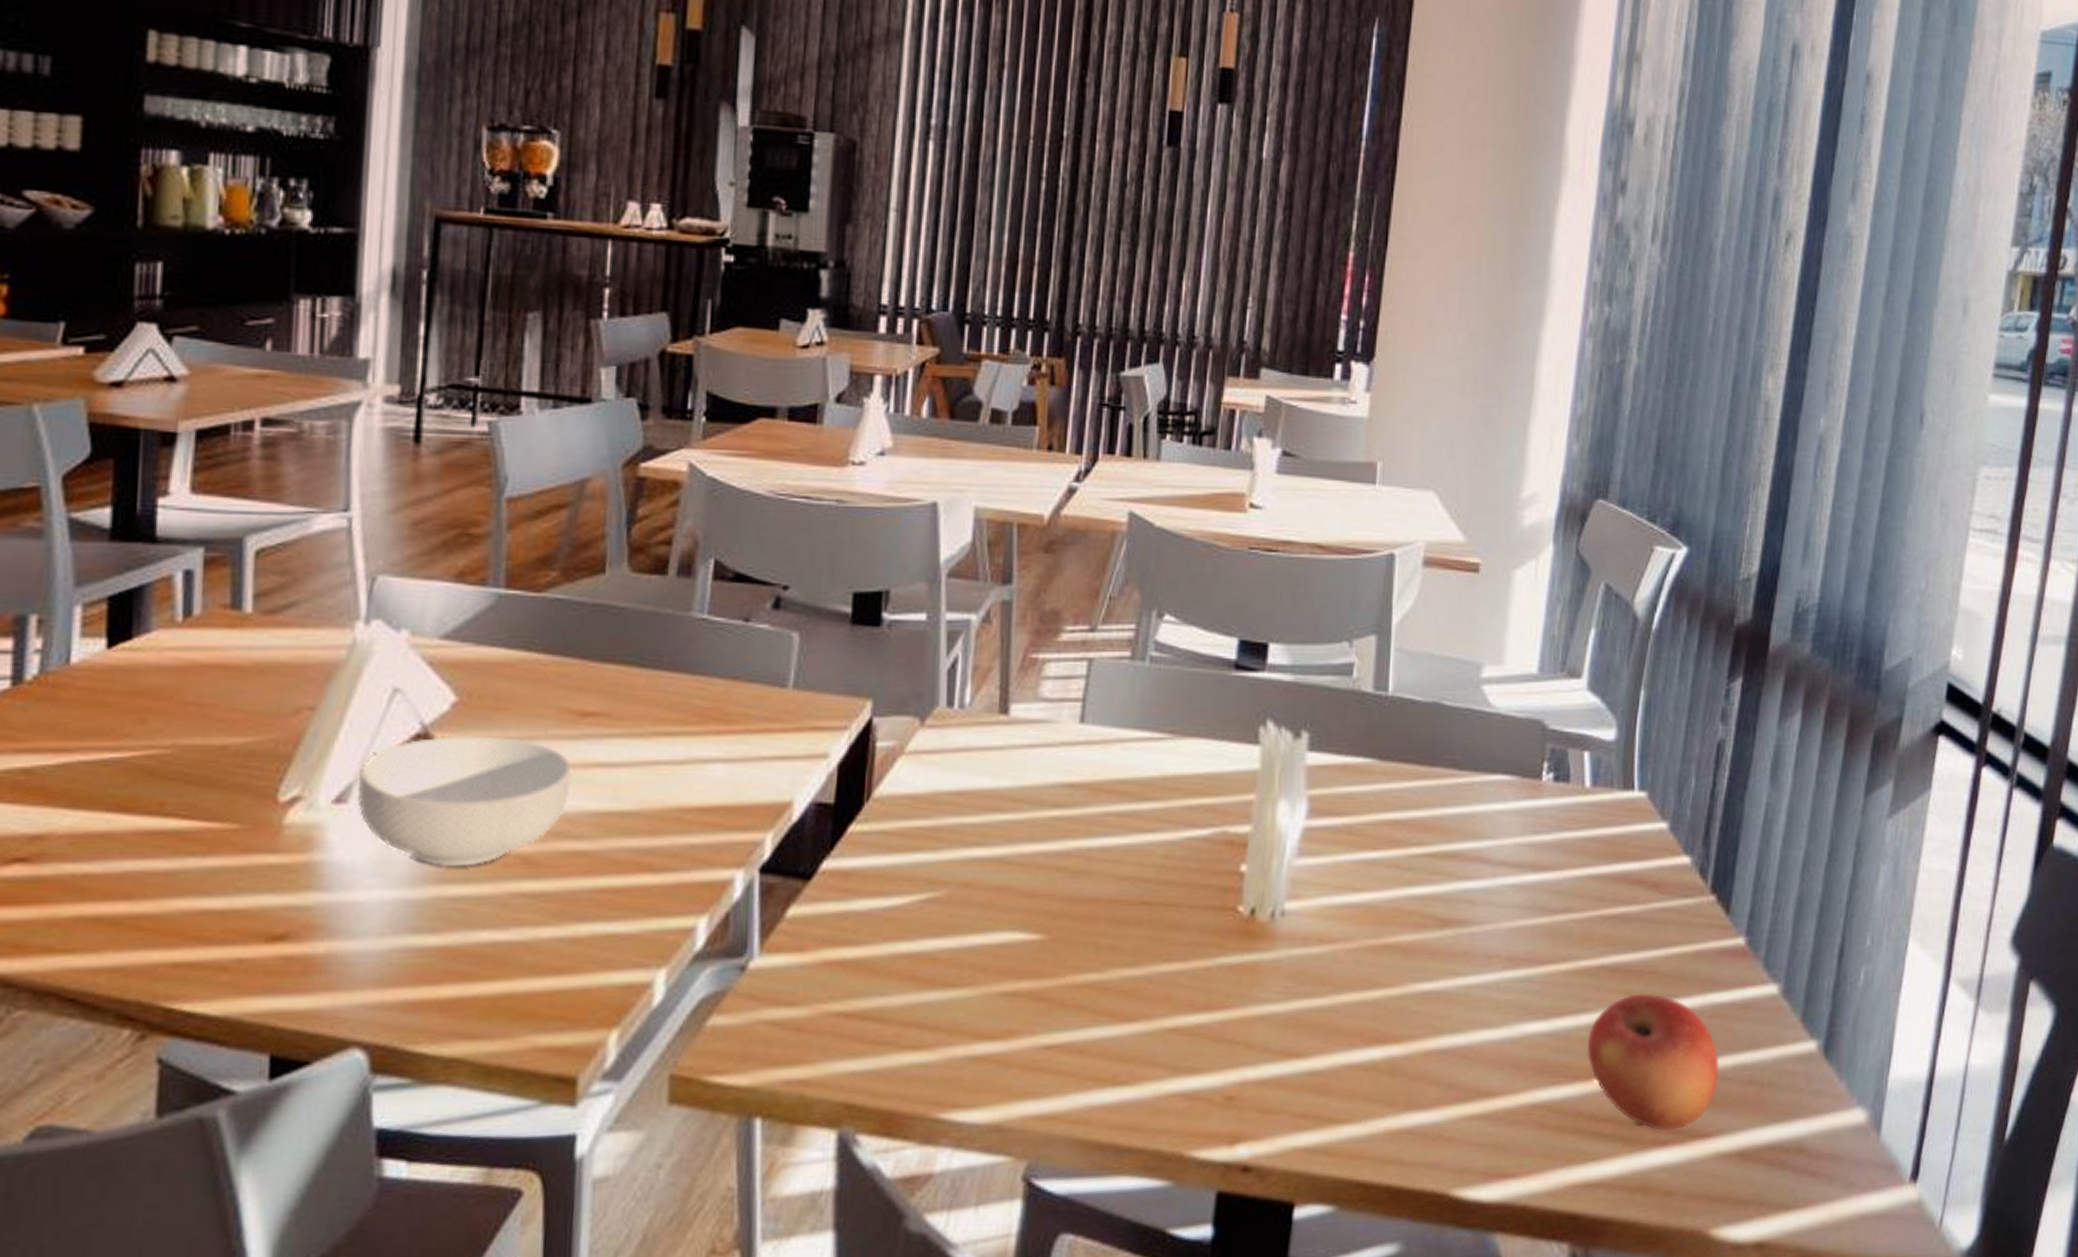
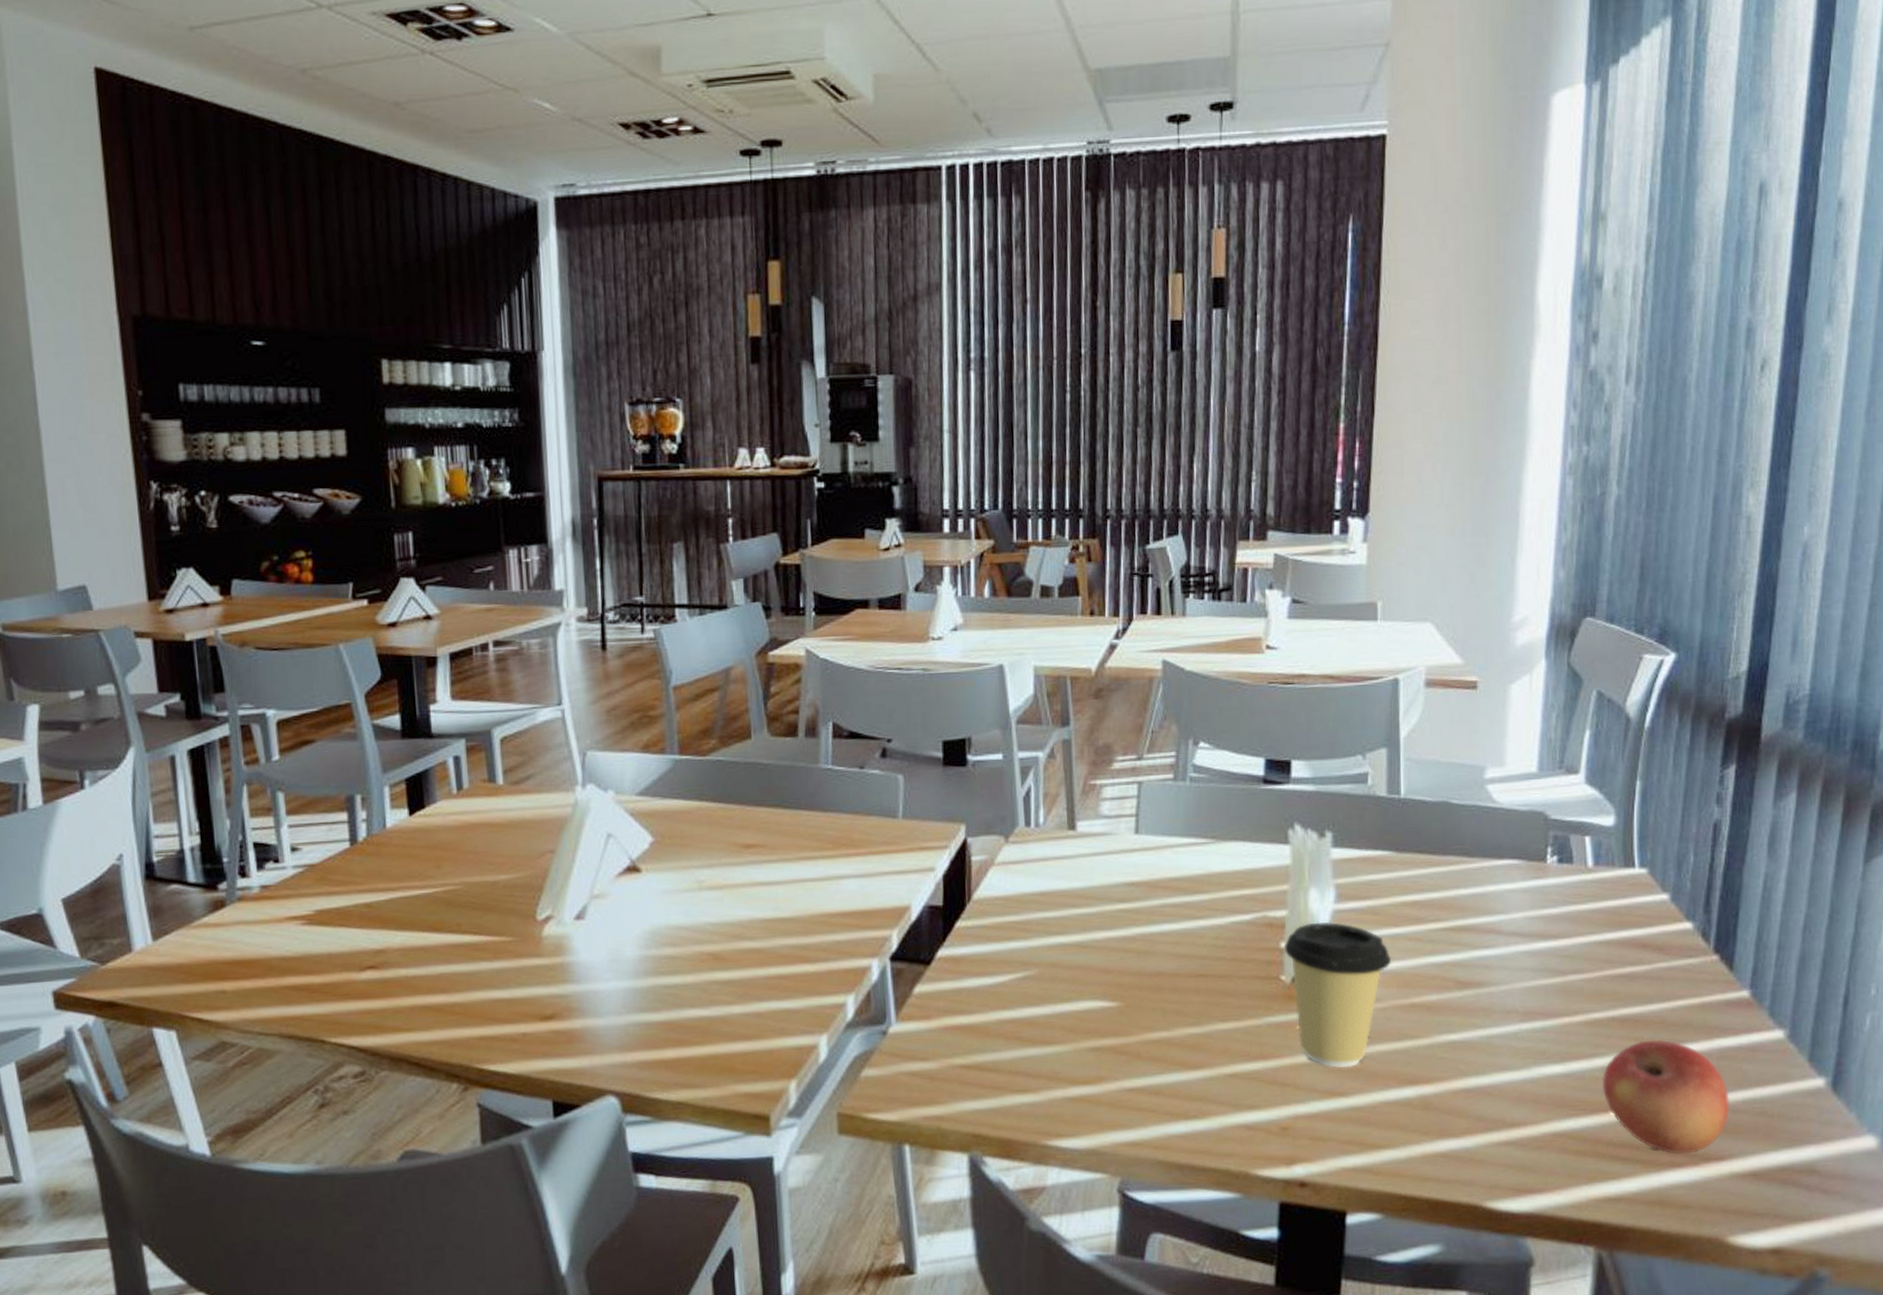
cereal bowl: present [357,736,572,867] -> none [590,866,743,964]
coffee cup: none [1244,841,1366,1022] -> present [1284,922,1392,1068]

